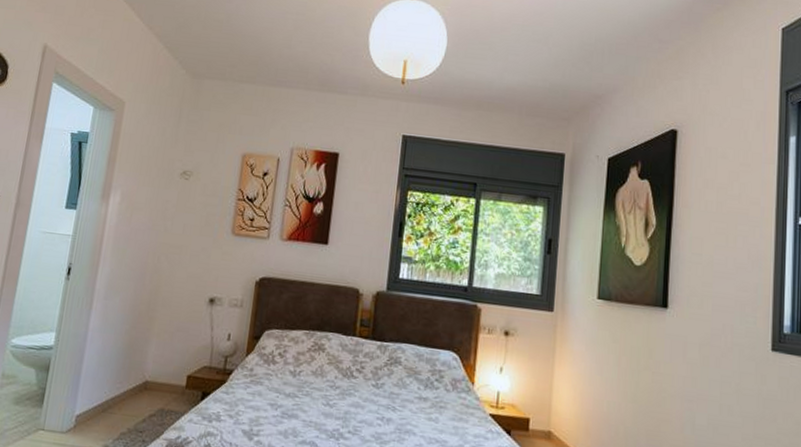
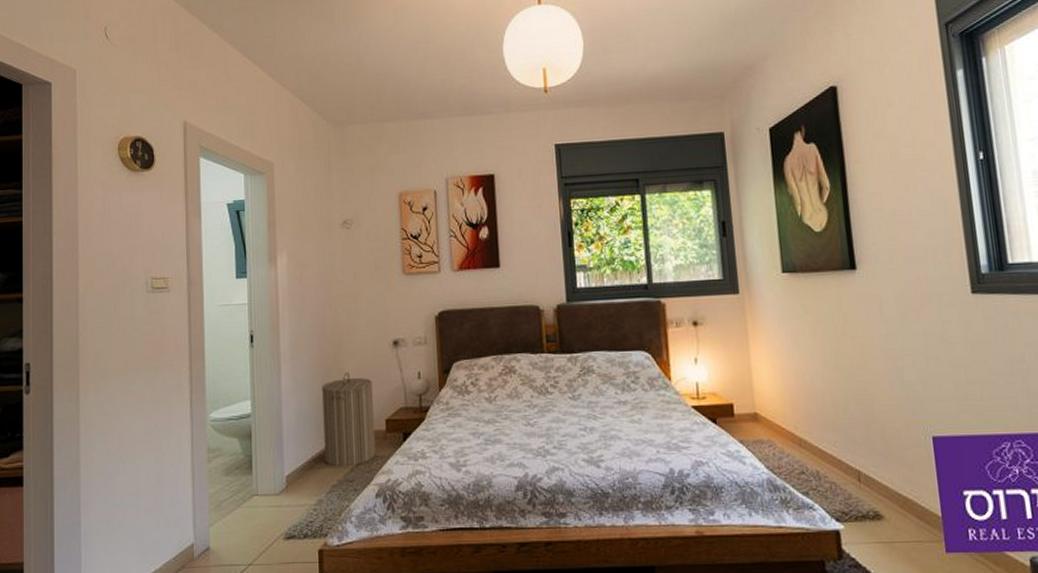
laundry hamper: none [118,321,182,416] -> present [321,372,376,466]

